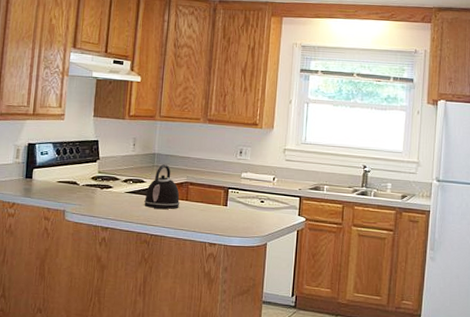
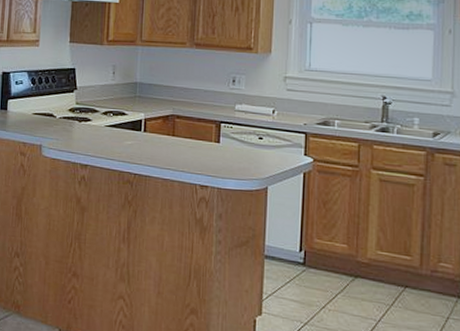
kettle: present [144,164,180,209] -> none [126,95,166,146]

